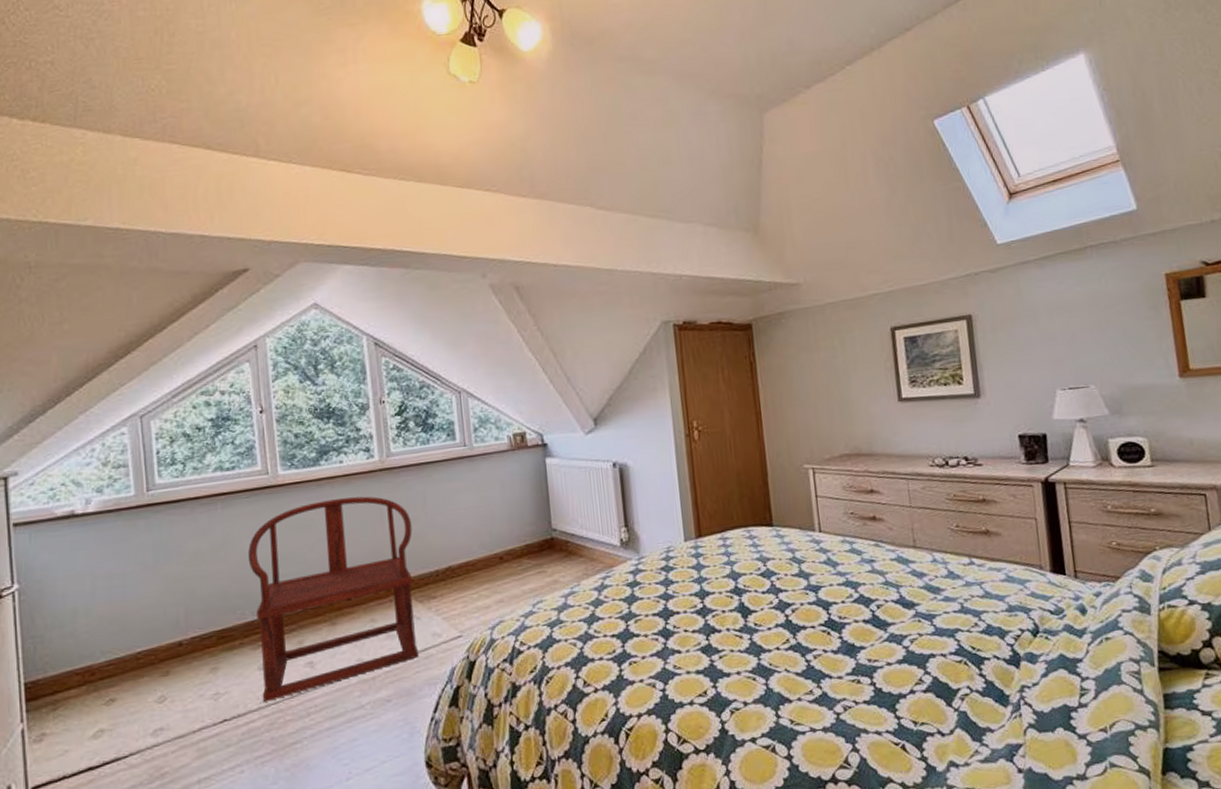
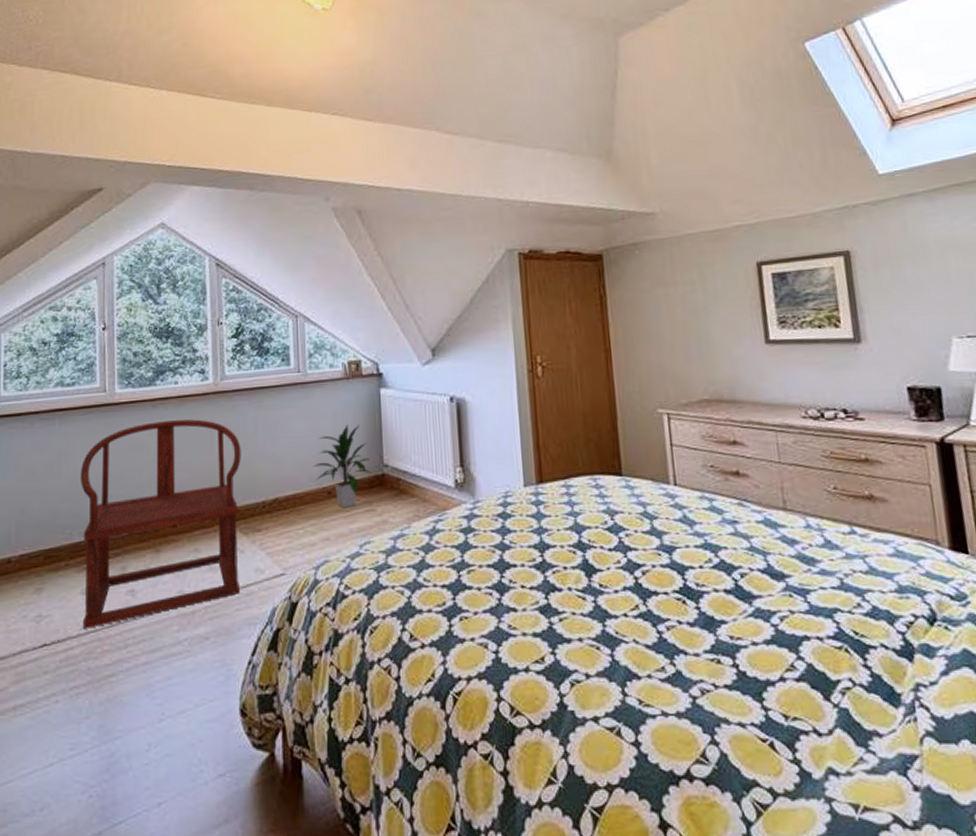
indoor plant: none [483,493,541,572] -> present [312,424,372,508]

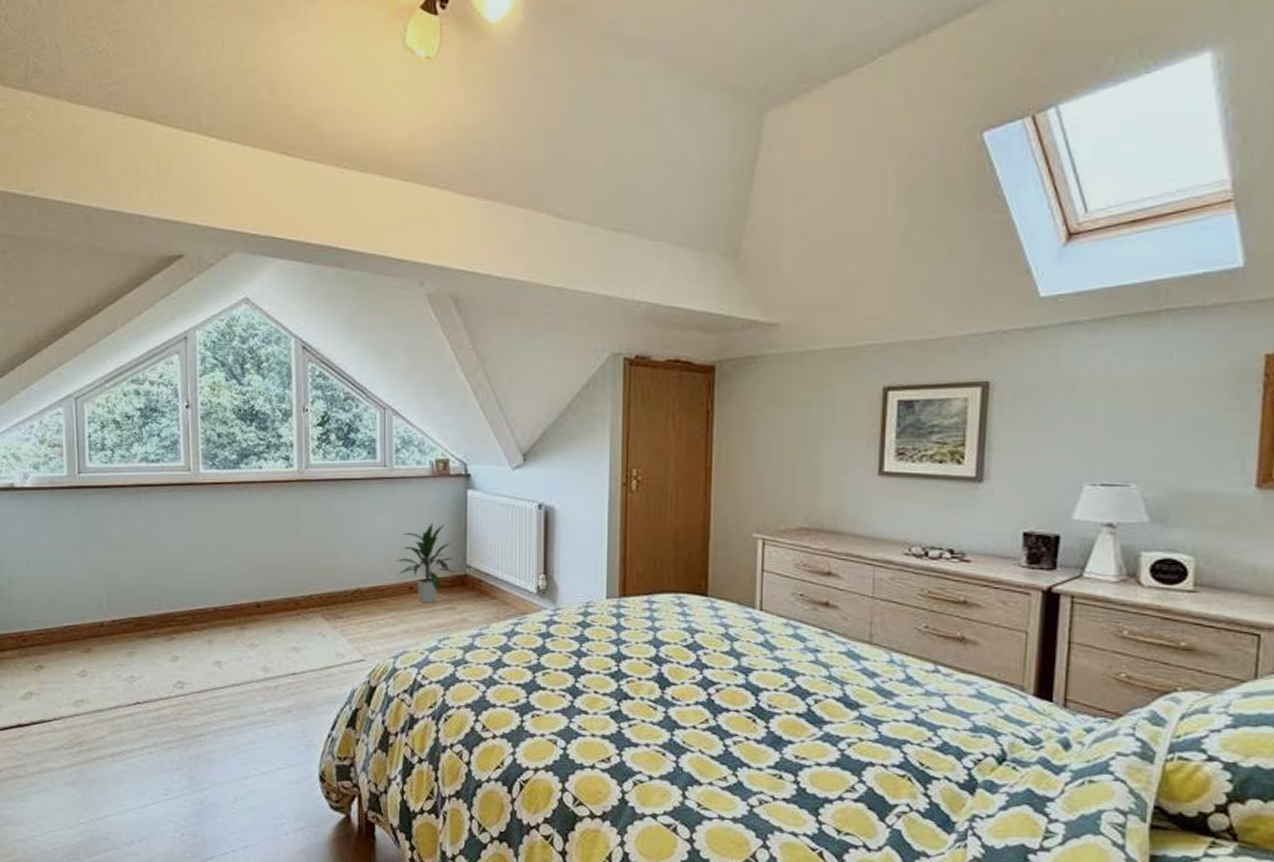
armchair: present [80,419,241,629] -> none [166,505,325,692]

